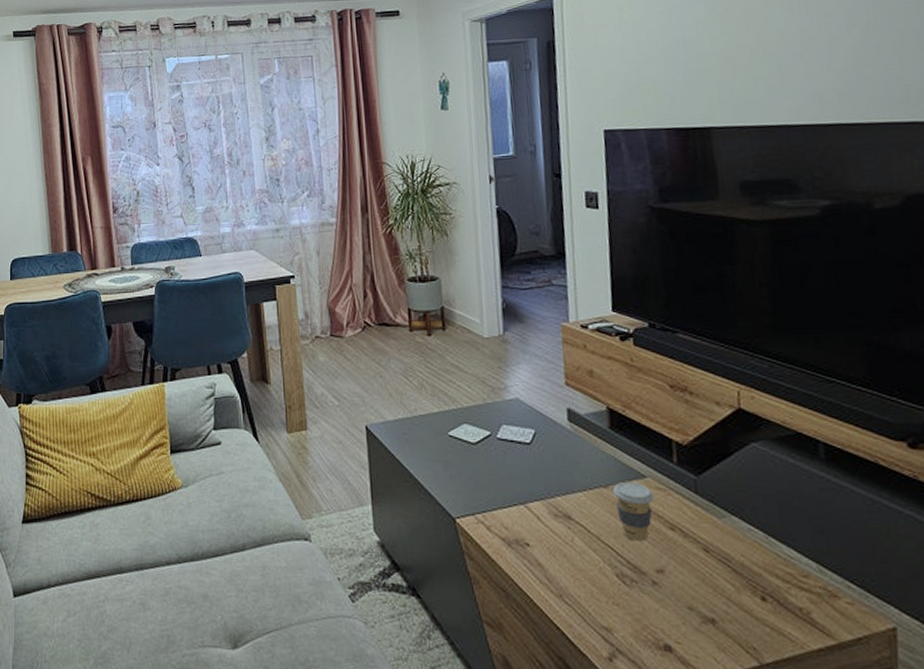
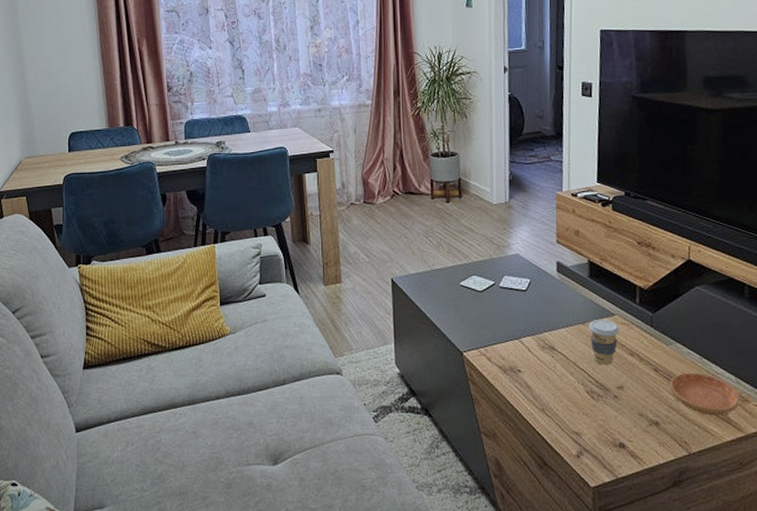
saucer: none [727,555,827,615] -> present [670,372,741,416]

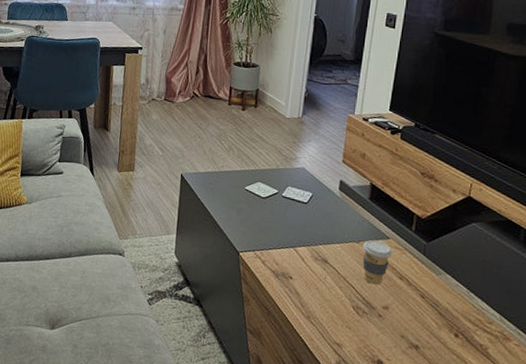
saucer: present [670,372,741,416] -> none [434,303,503,349]

